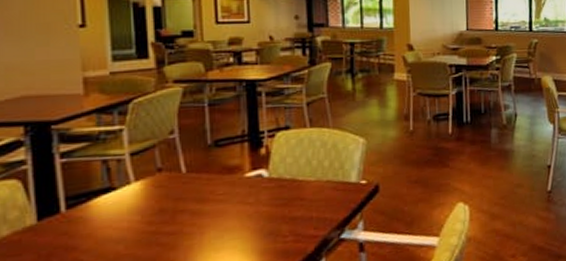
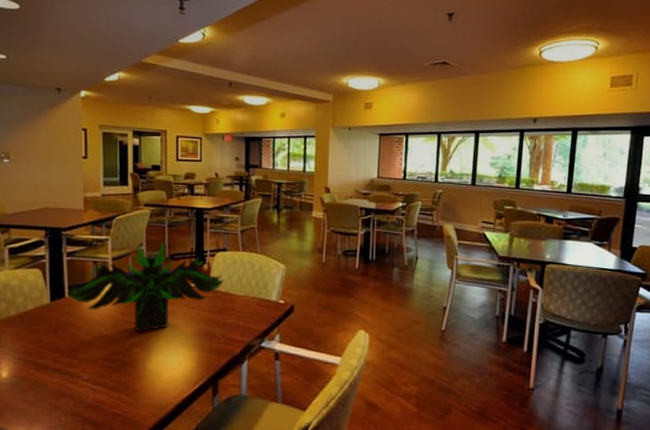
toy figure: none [62,126,290,244] -> present [66,242,225,331]

